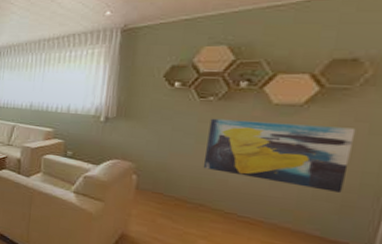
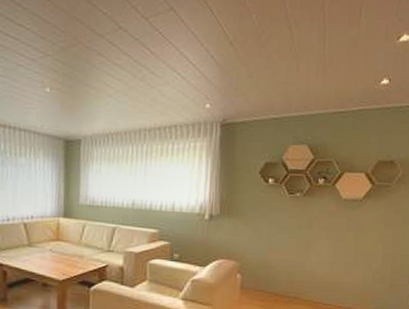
wall art: present [203,118,356,194] -> none [295,213,396,275]

